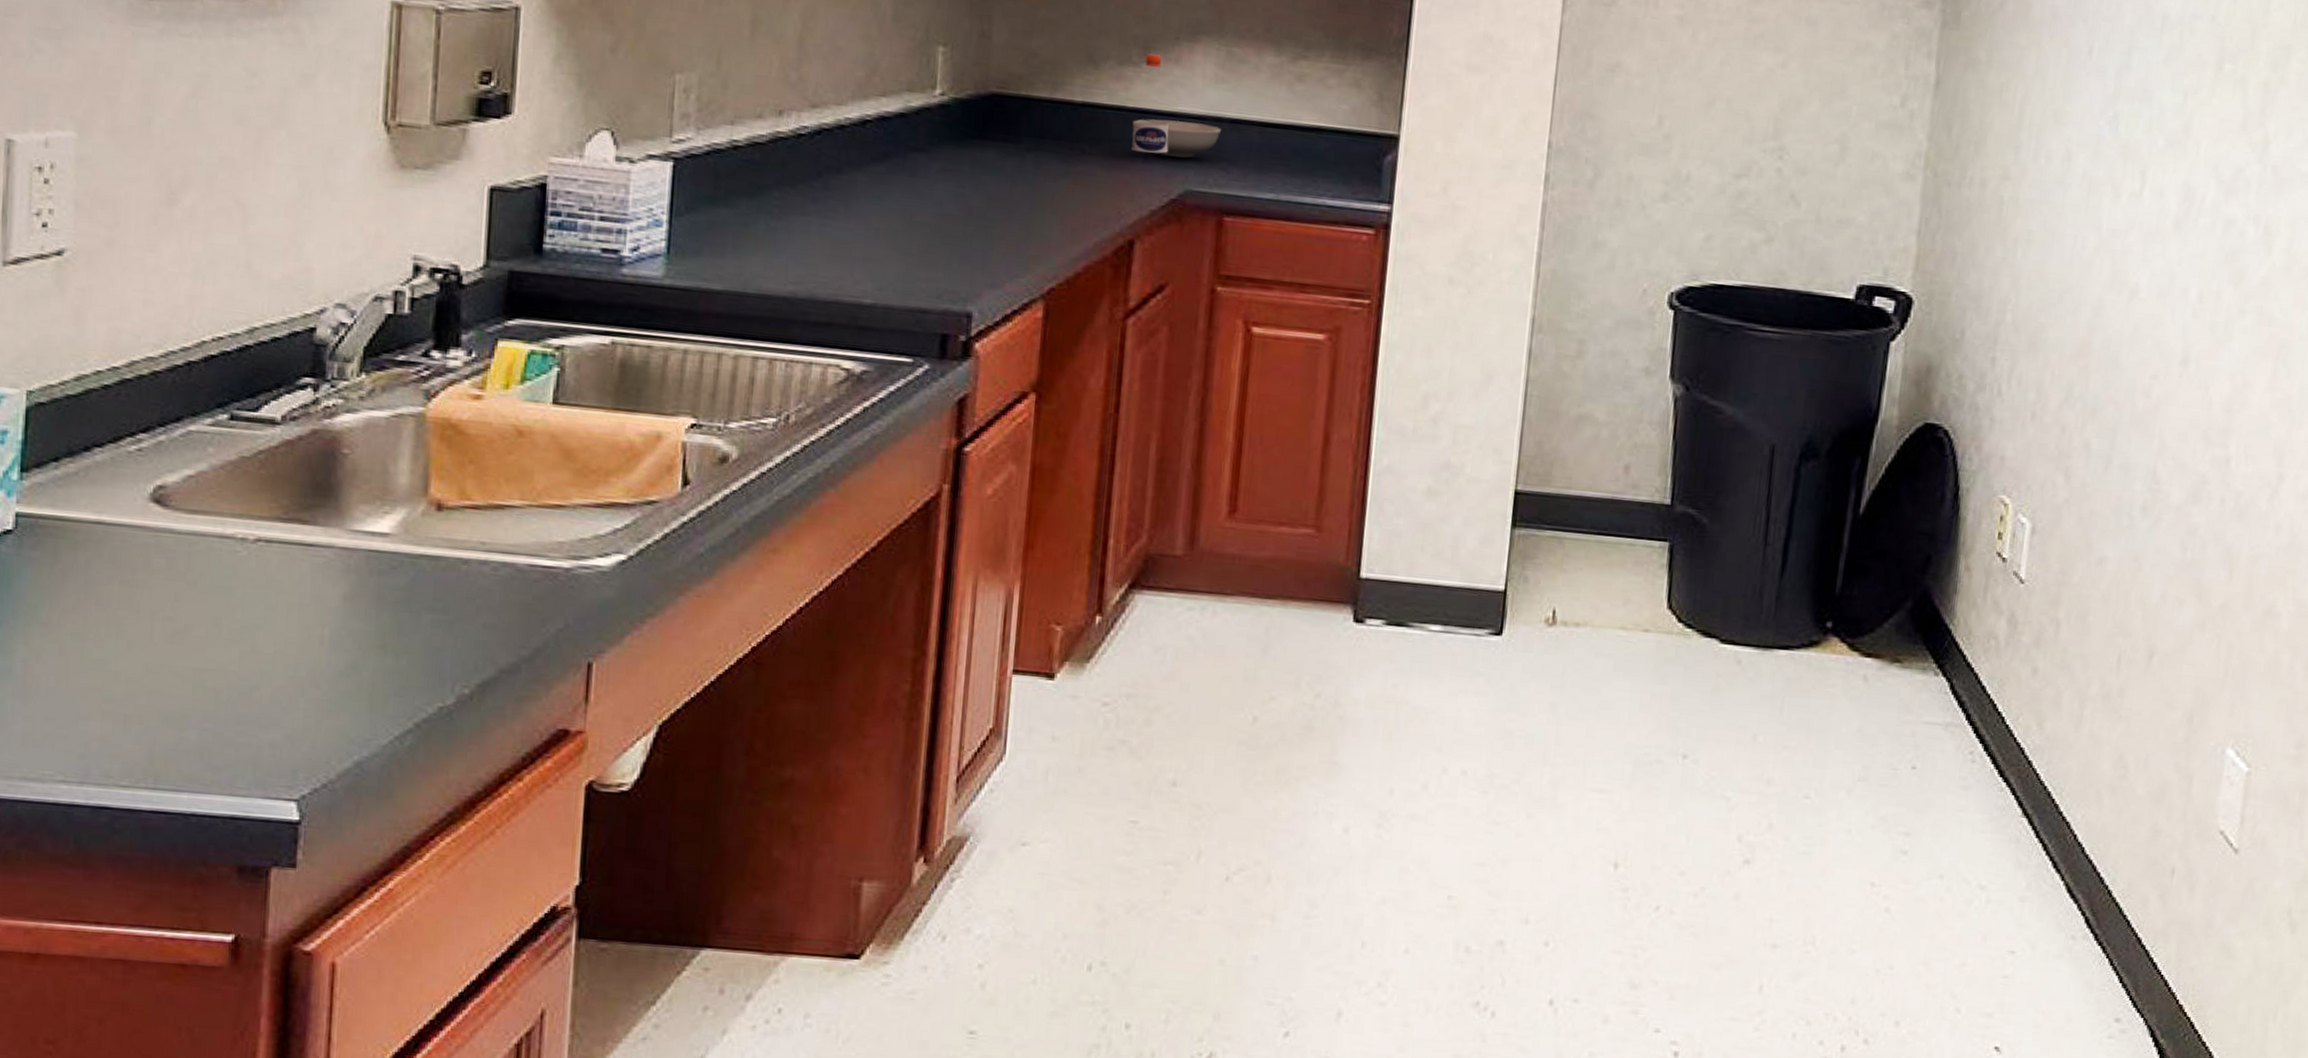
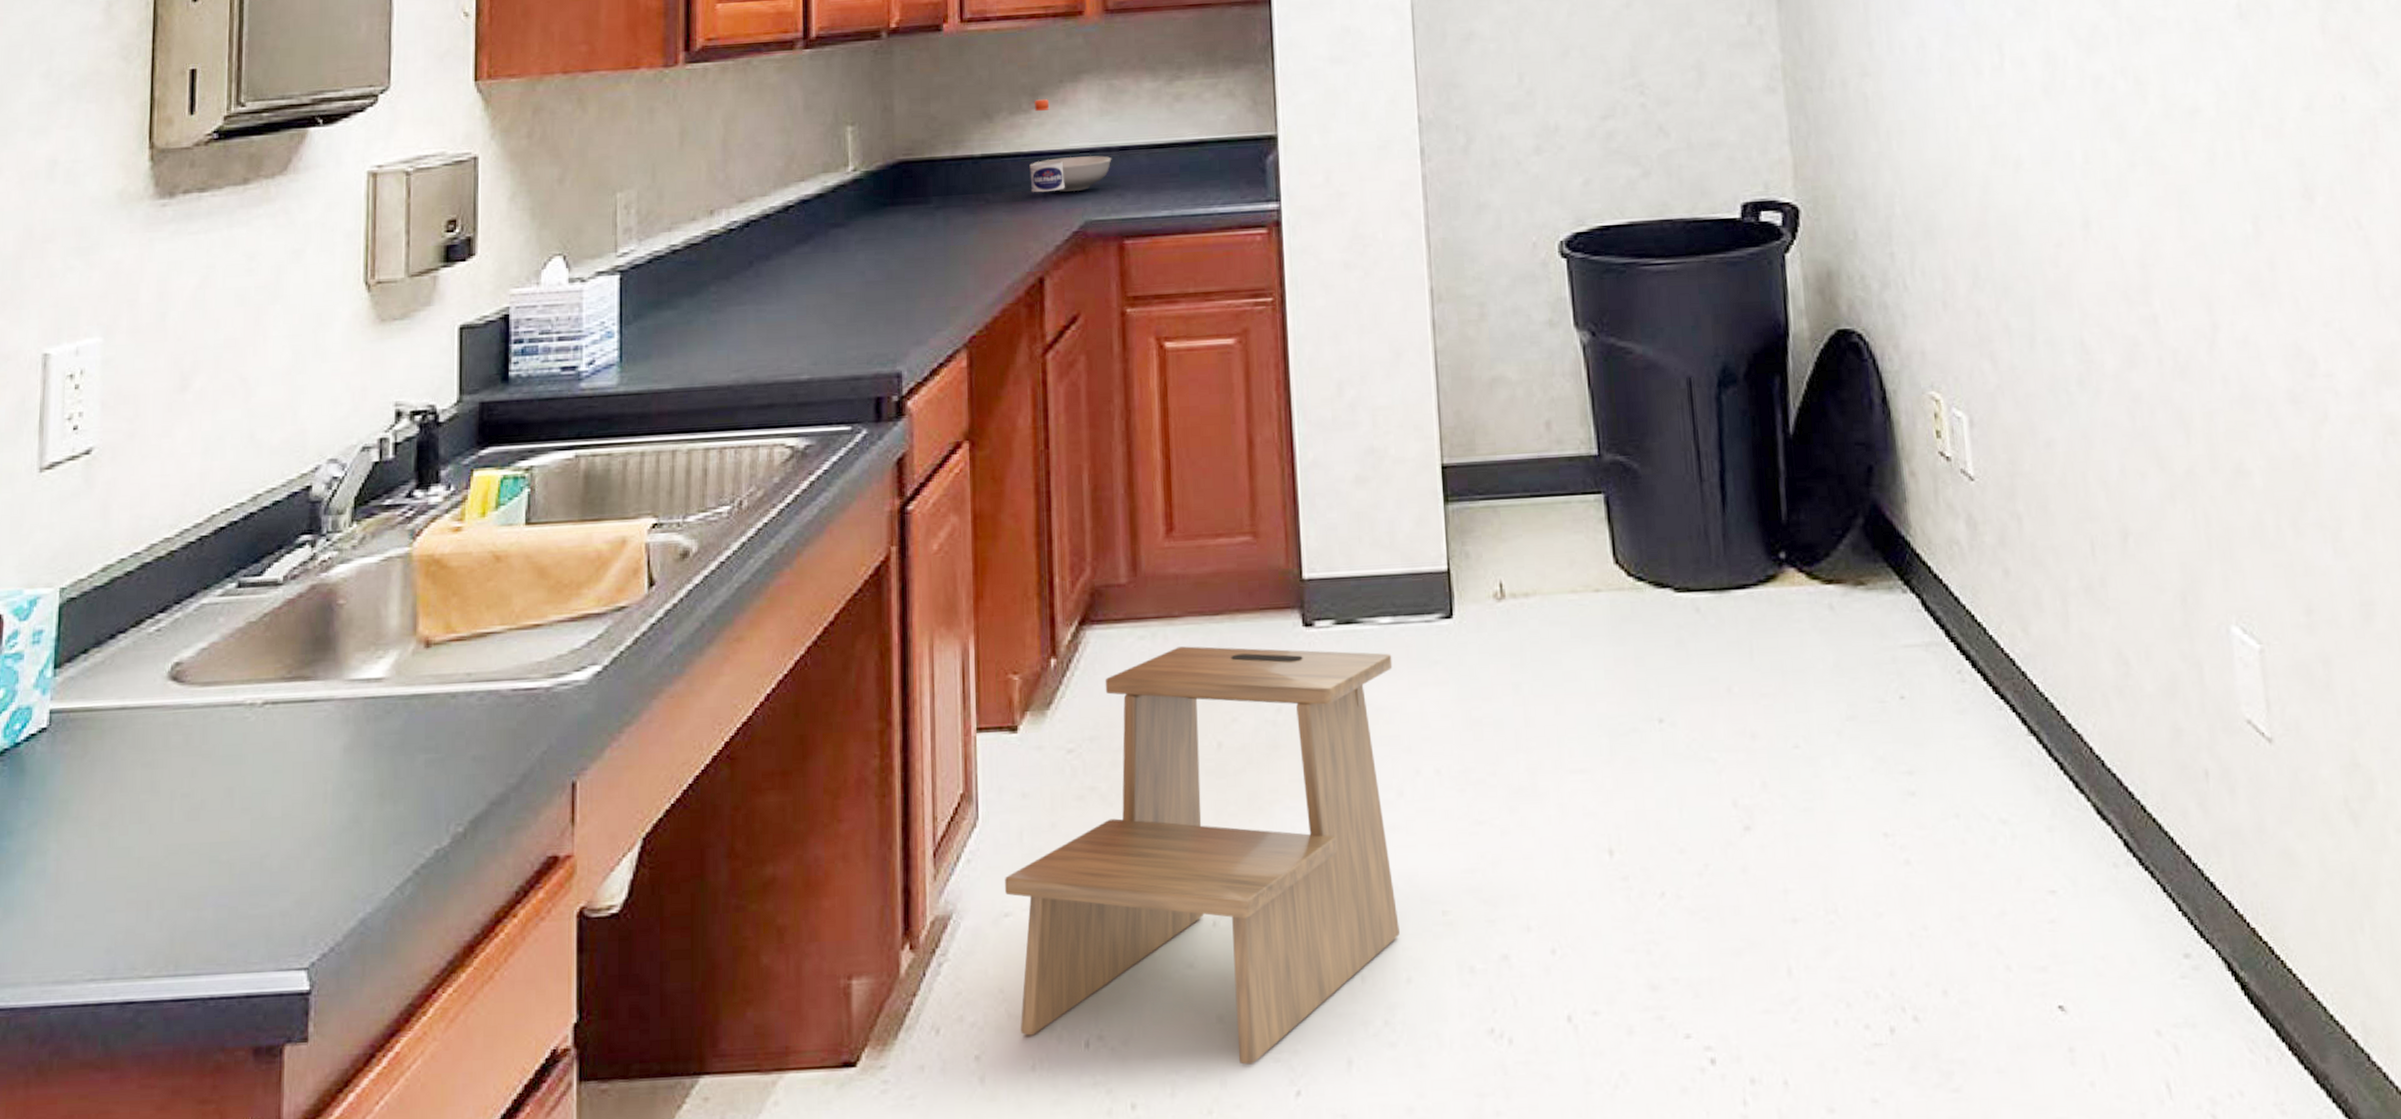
step stool: none [1025,623,1437,1004] -> present [1005,646,1400,1065]

